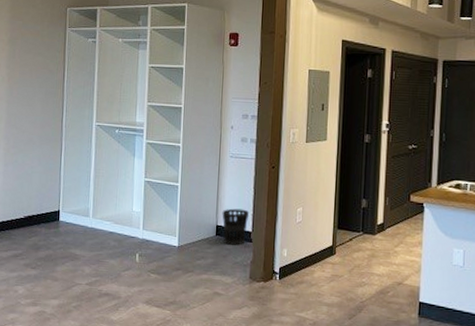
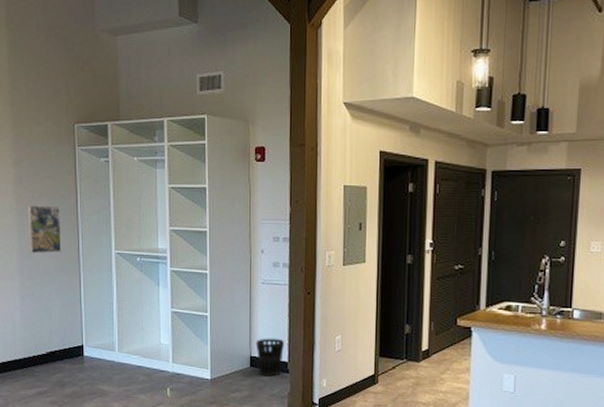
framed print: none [16,79,48,124] -> present [27,205,62,254]

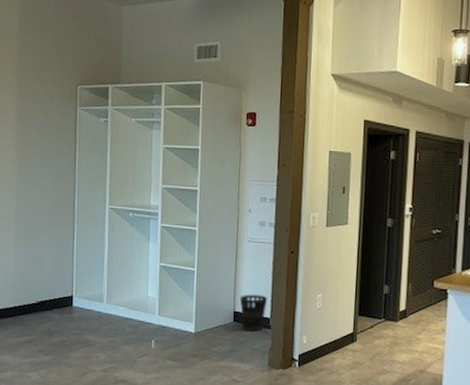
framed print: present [27,205,62,254] -> none [26,160,59,207]

